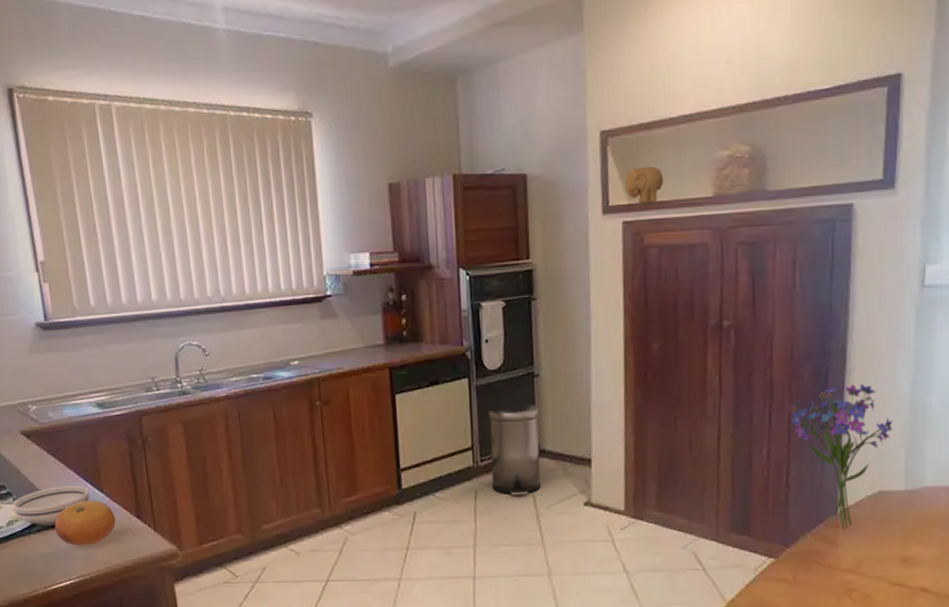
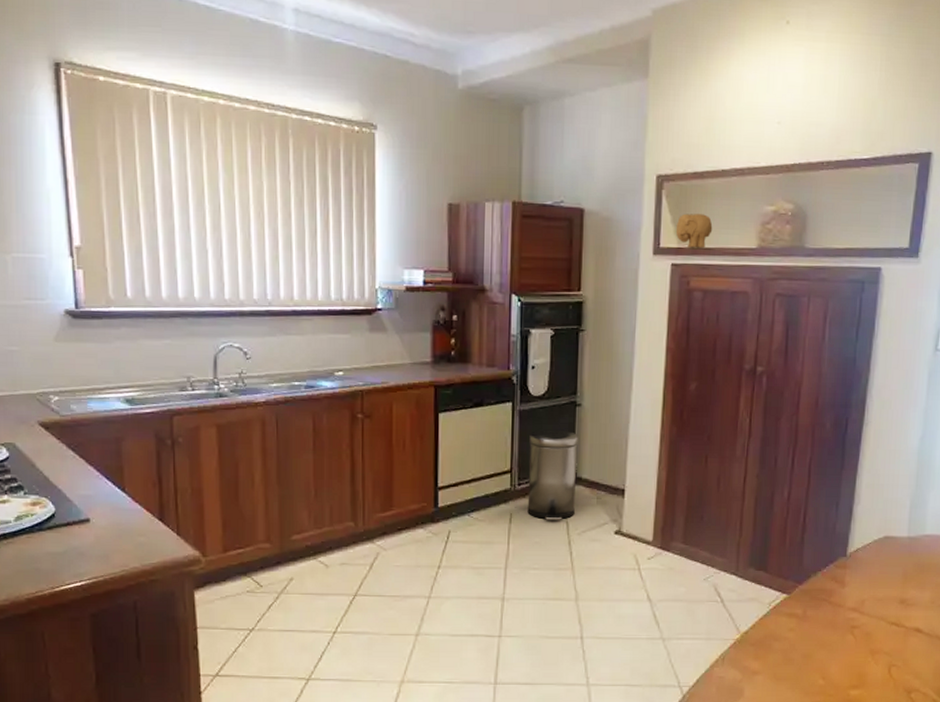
bowl: present [13,485,90,527] -> none [23,482,109,524]
fruit: present [54,499,116,546] -> none [68,498,136,547]
flowers: present [790,383,892,531] -> none [812,435,901,572]

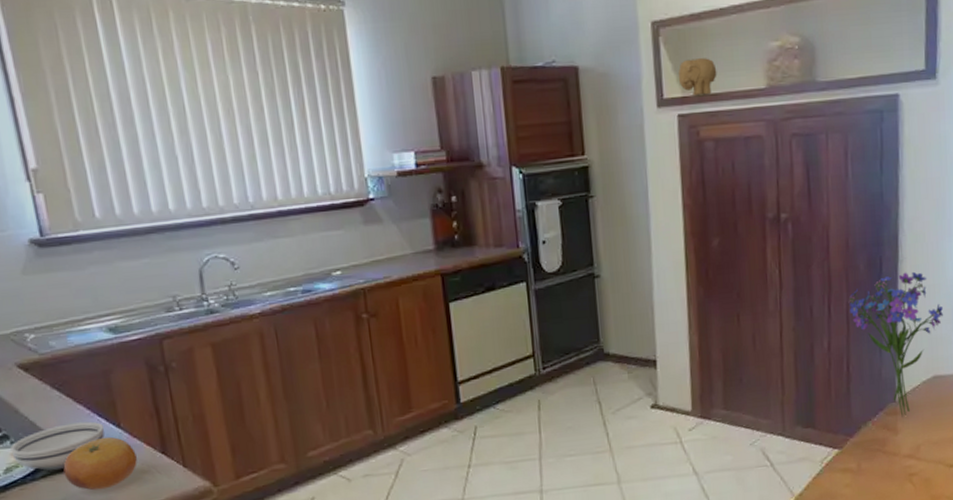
bowl: none [23,482,109,524] -> present [10,421,105,471]
fruit: none [68,498,136,547] -> present [63,436,137,491]
pedal bin: present [527,429,578,520] -> none [548,305,606,403]
flowers: none [812,435,901,572] -> present [848,271,943,417]

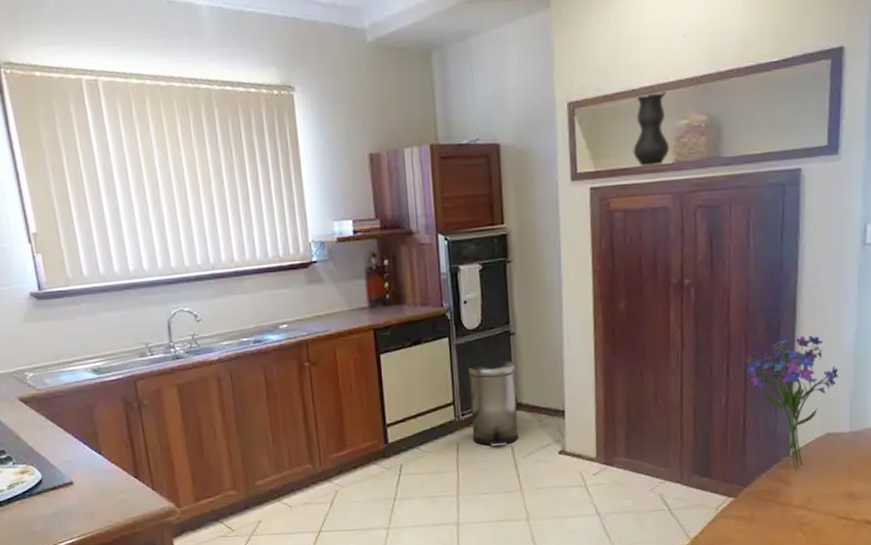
bowl: present [10,421,105,471] -> none [13,448,88,489]
fruit: present [63,436,137,491] -> none [54,461,115,507]
pedal bin: none [548,305,606,403] -> present [468,359,518,447]
decorative figurine: present [679,58,717,97] -> none [592,135,628,172]
vase: none [723,10,762,93] -> present [633,91,670,167]

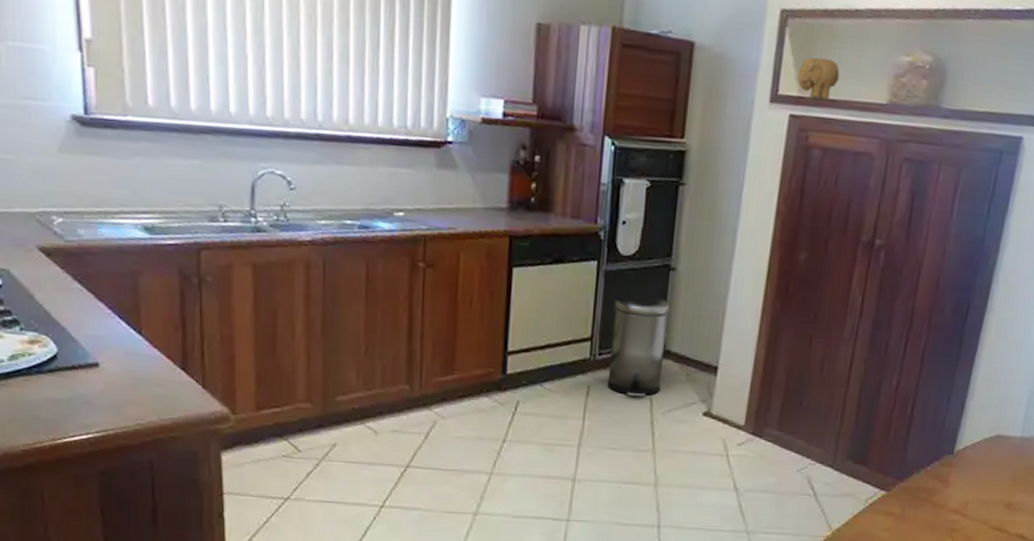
decorative figurine: none [592,135,628,172] -> present [798,57,840,101]
vase: present [633,91,670,167] -> none [844,16,894,104]
flowers: present [746,335,838,471] -> none [926,324,1021,471]

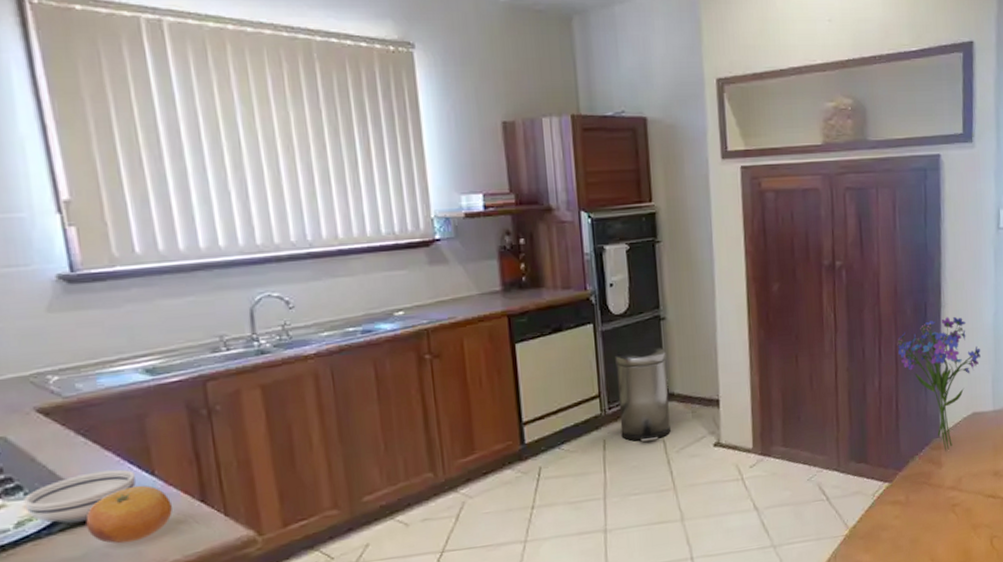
bowl: none [19,320,123,367] -> present [24,469,136,524]
fruit: none [73,341,154,396] -> present [85,485,172,544]
decorative figurine: present [798,57,840,101] -> none [742,115,778,151]
flowers: none [926,324,1021,471] -> present [897,316,981,452]

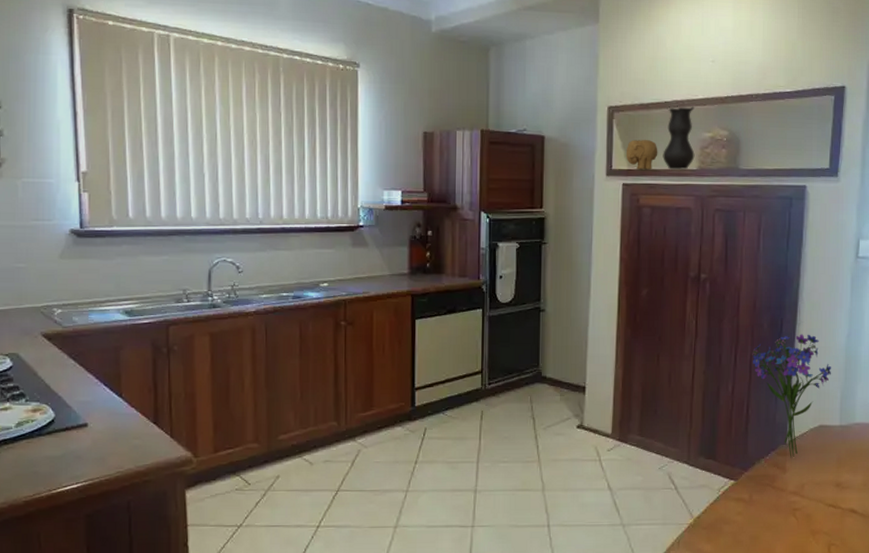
bowl: present [24,469,136,524] -> none [25,389,107,429]
fruit: present [85,485,172,544] -> none [67,404,131,450]
pedal bin: present [615,346,671,442] -> none [497,333,542,416]
decorative figurine: none [742,115,778,151] -> present [627,139,658,171]
vase: none [782,73,818,148] -> present [663,106,695,171]

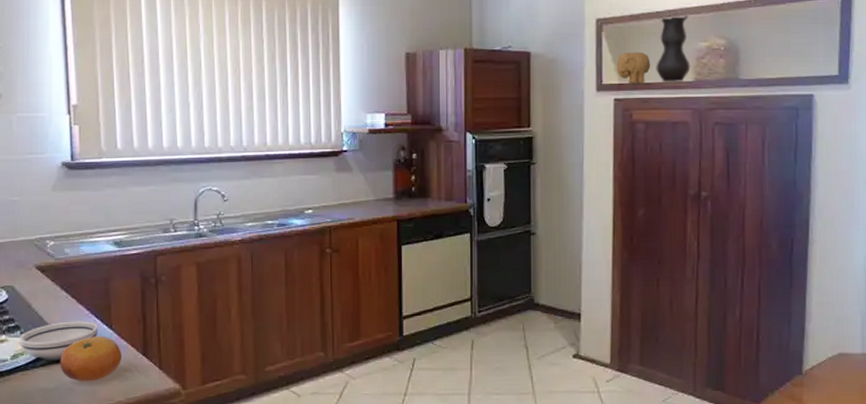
bowl: none [25,389,107,429] -> present [20,321,98,361]
fruit: none [67,404,131,450] -> present [60,336,121,382]
flowers: present [752,334,831,458] -> none [760,254,850,390]

